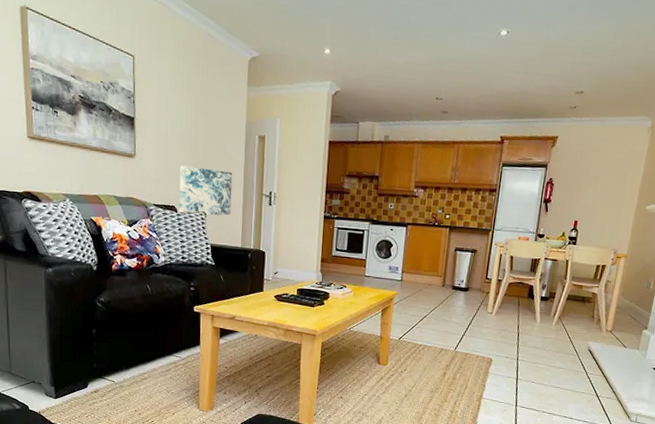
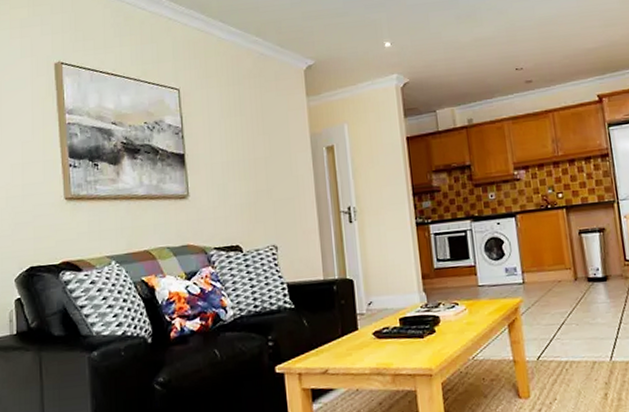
wall art: present [178,166,233,216] -> none [241,193,306,254]

